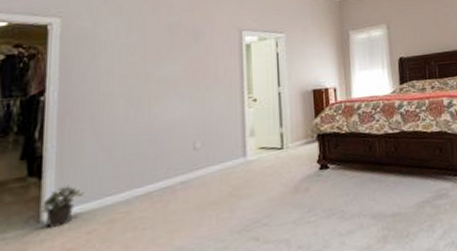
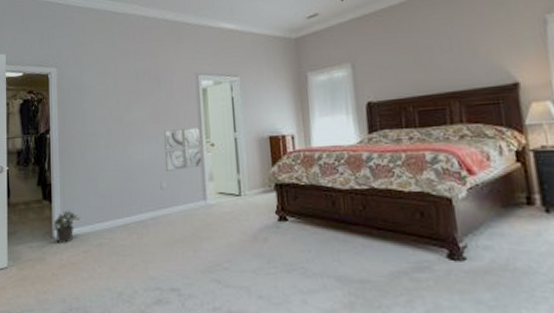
wall art: none [201,83,243,130] -> present [164,128,203,171]

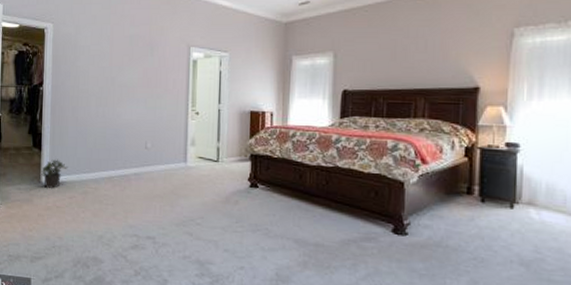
wall art: present [164,128,203,171] -> none [152,95,188,134]

